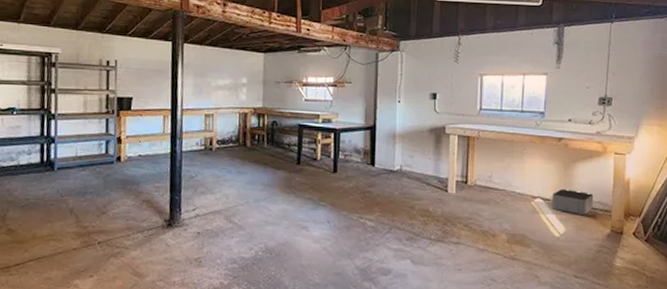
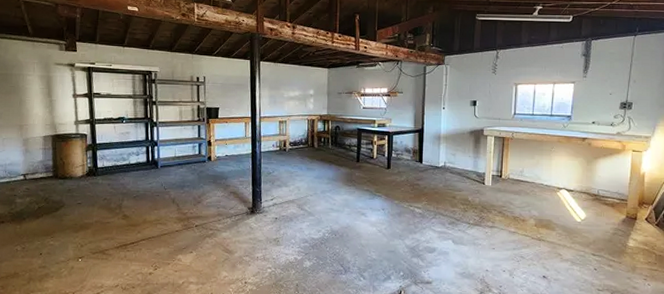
storage bin: present [551,189,594,215] -> none [574,182,612,203]

